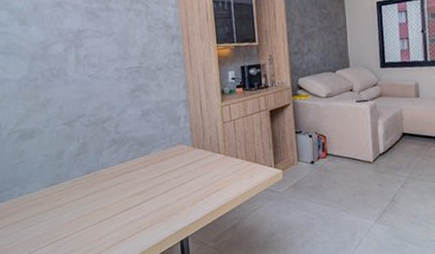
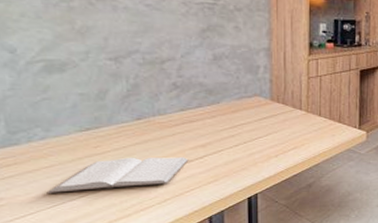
book: none [24,205,129,242] -> present [46,157,189,193]

